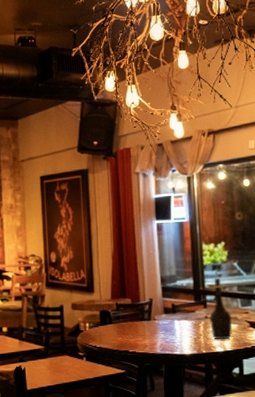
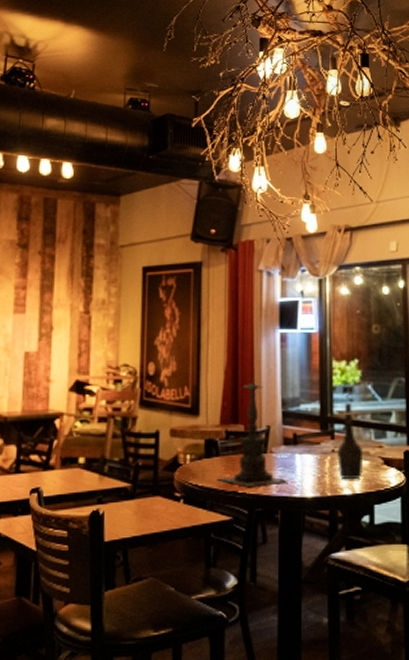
candle holder: none [111,255,170,347] -> present [217,371,288,487]

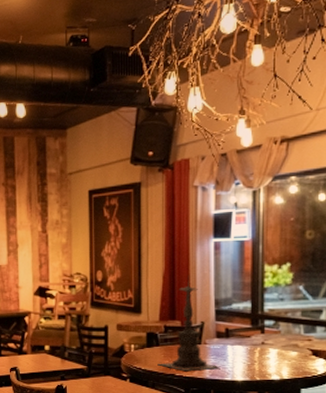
bottle: present [337,385,364,480] -> none [267,286,292,368]

